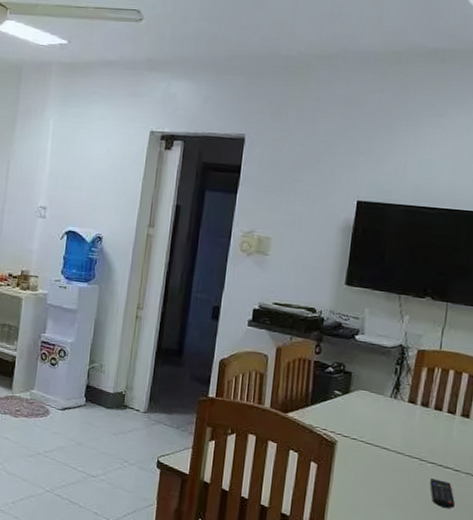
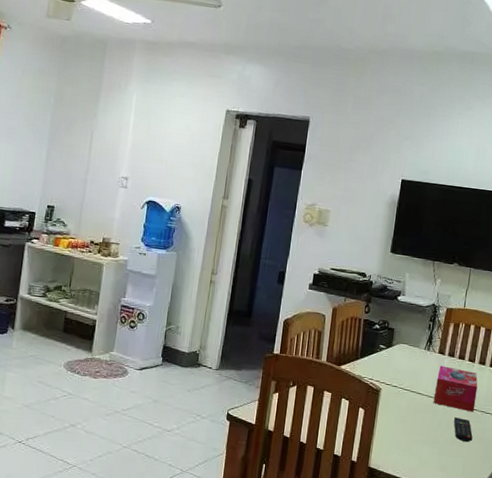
tissue box: none [402,417,461,474] -> present [433,365,478,412]

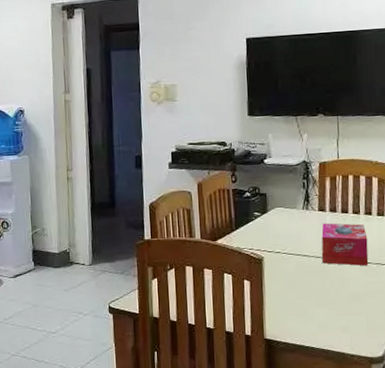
remote control: present [454,417,473,442] -> none [348,274,371,298]

